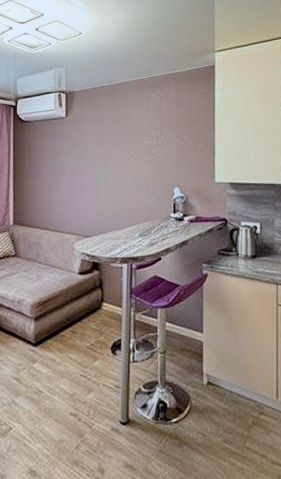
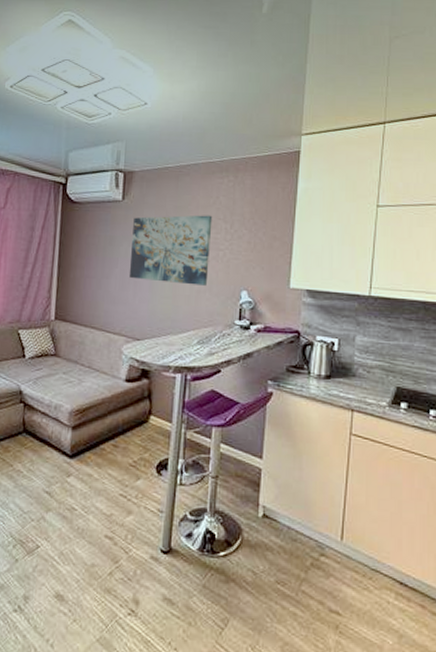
wall art: none [75,125,145,186] -> present [128,215,213,286]

